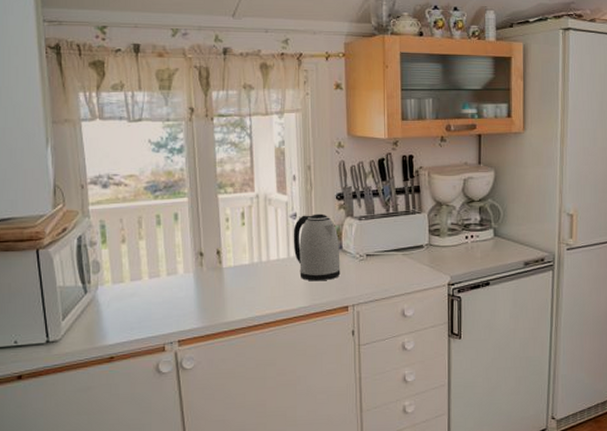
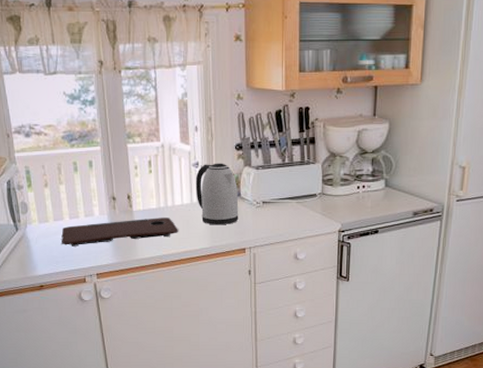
cutting board: none [138,274,274,310] -> present [61,218,179,246]

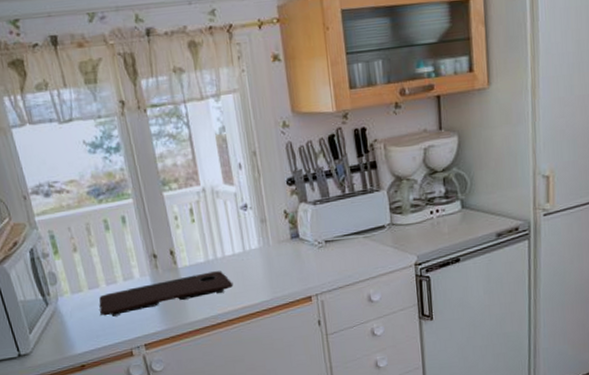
kettle: present [195,163,239,225] -> none [245,202,300,274]

